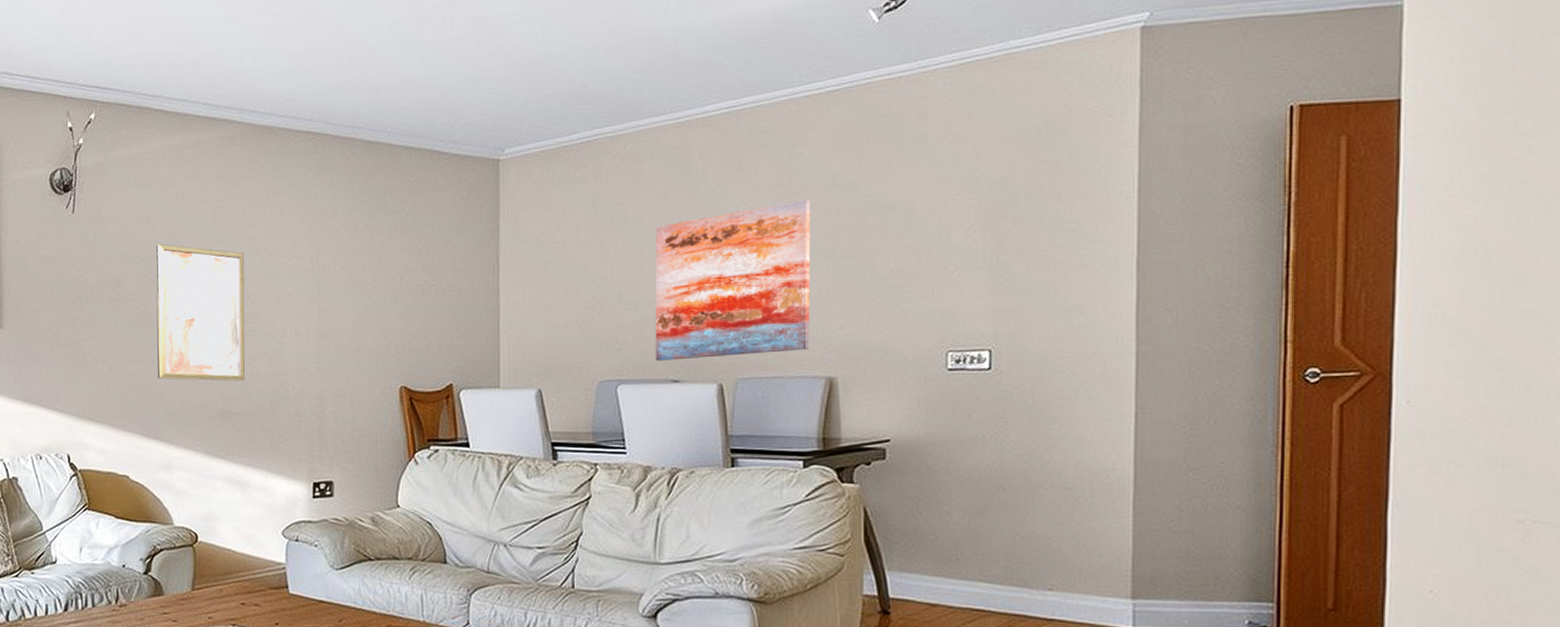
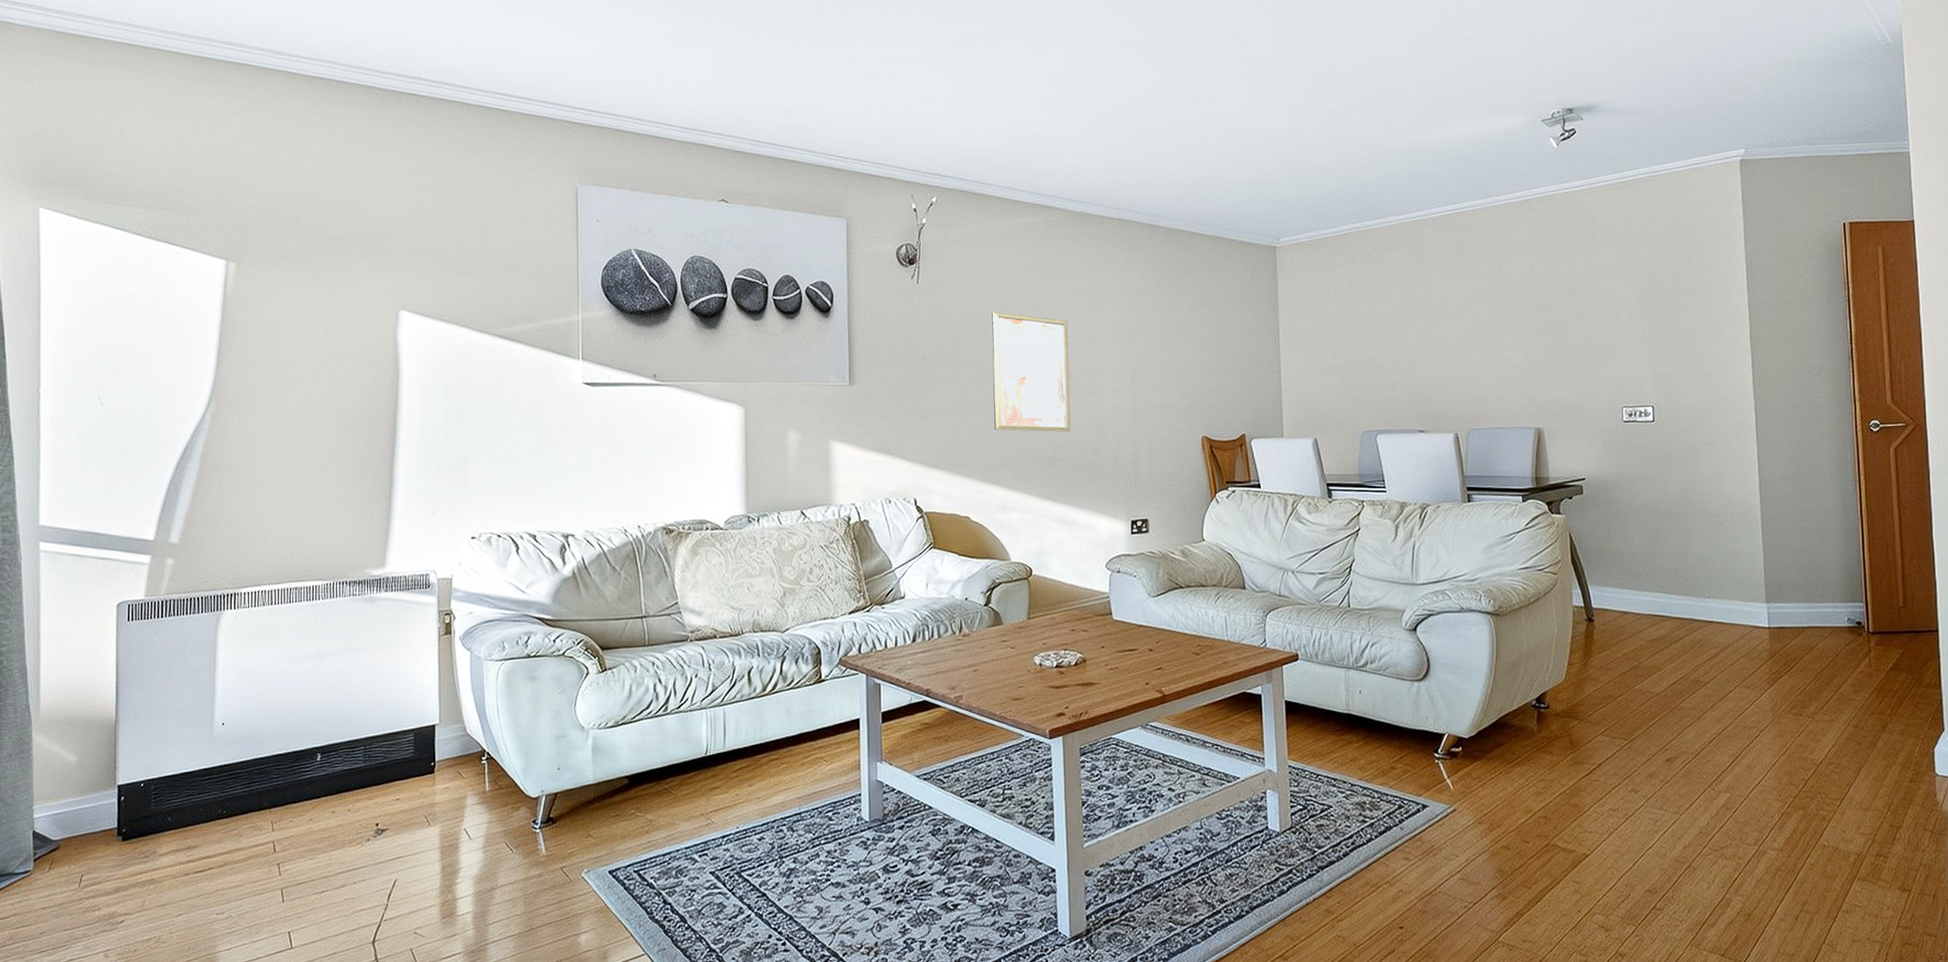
wall art: present [655,199,811,361] -> none [1400,284,1522,415]

